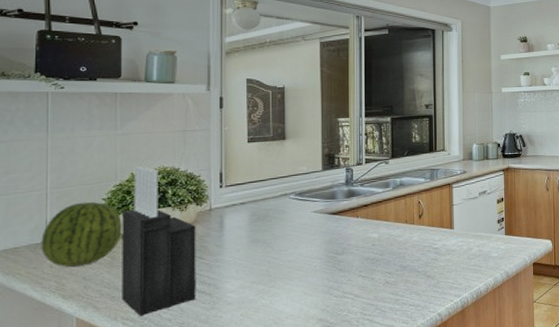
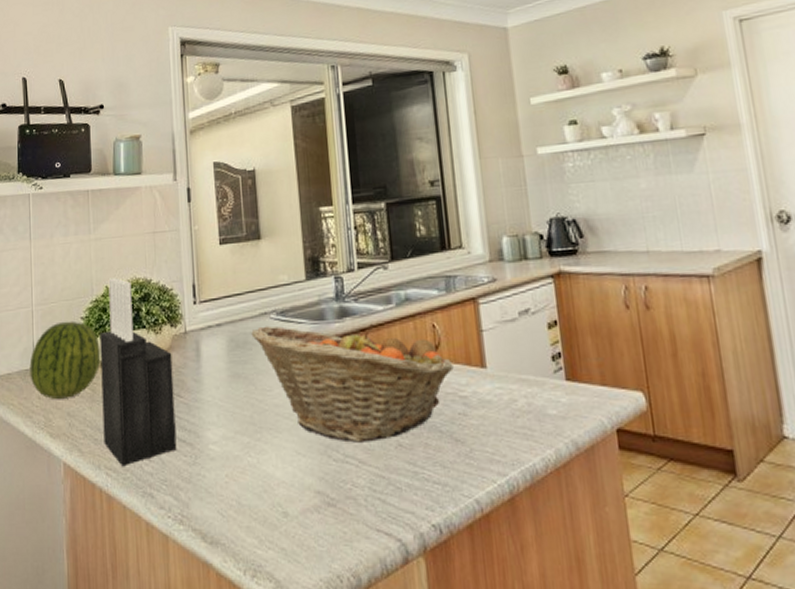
fruit basket: none [272,201,431,283] -> present [251,323,454,443]

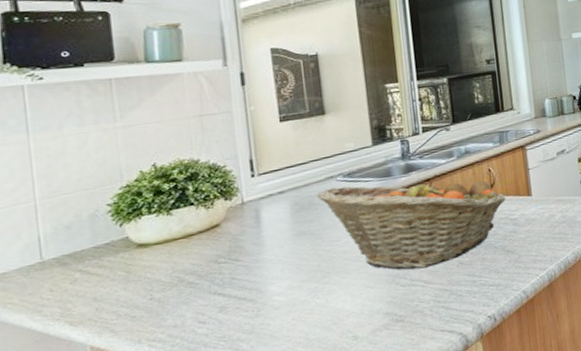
fruit: present [29,321,101,399] -> none [34,209,137,290]
knife block: present [100,278,177,467] -> none [134,161,236,336]

